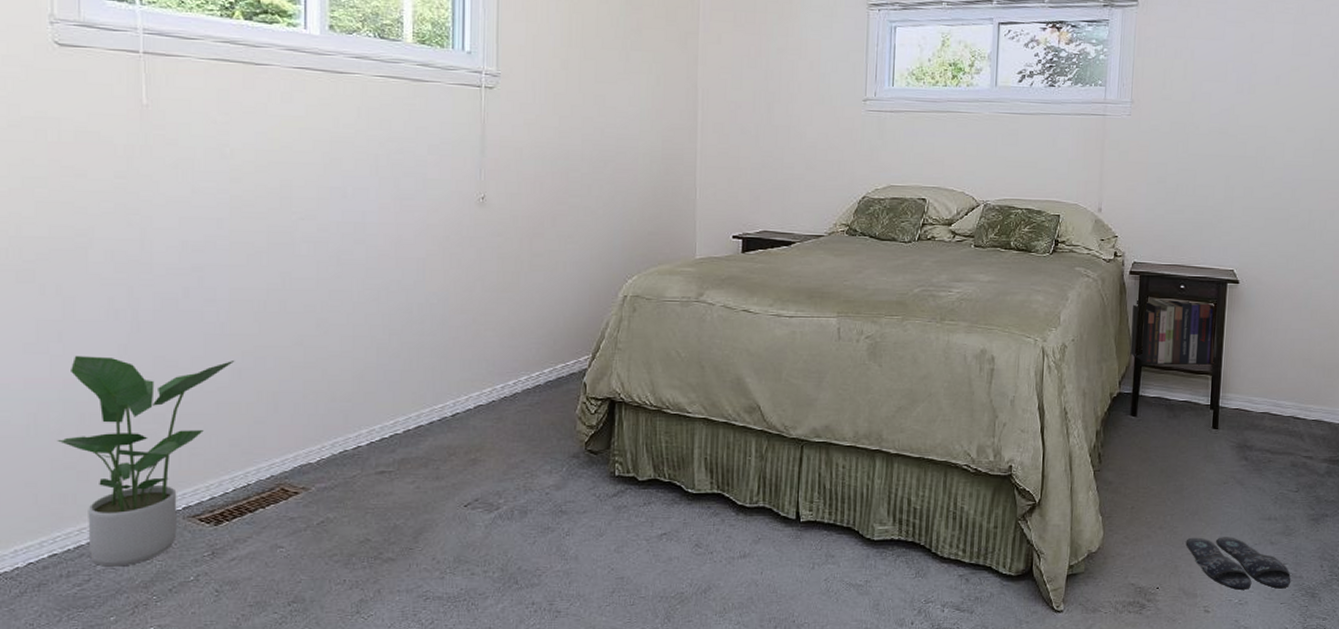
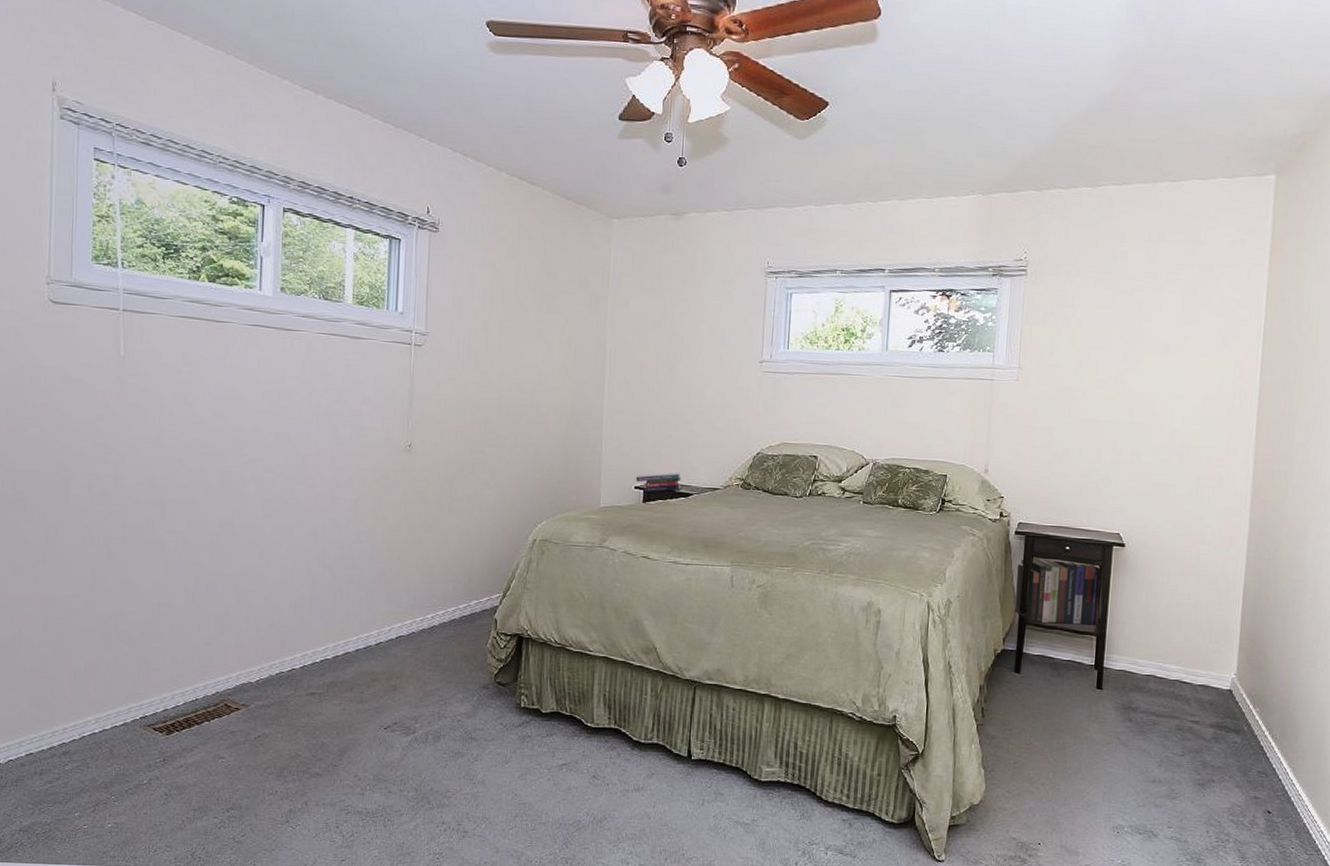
potted plant: present [57,356,235,567] -> none [37,577,189,768]
books: none [733,219,783,243] -> present [635,472,681,493]
slippers: present [1185,537,1291,590] -> none [1068,795,1175,852]

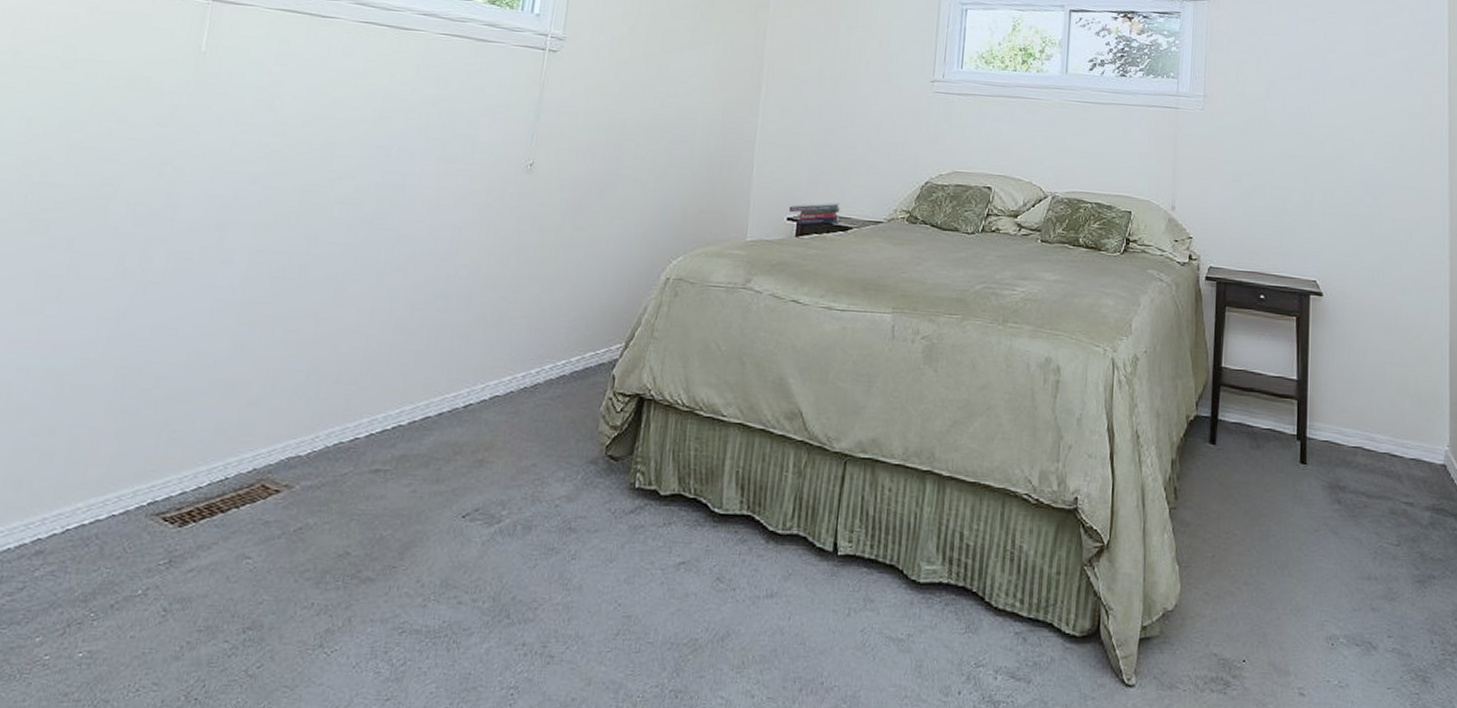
books: present [1015,557,1101,626] -> none [1208,307,1302,388]

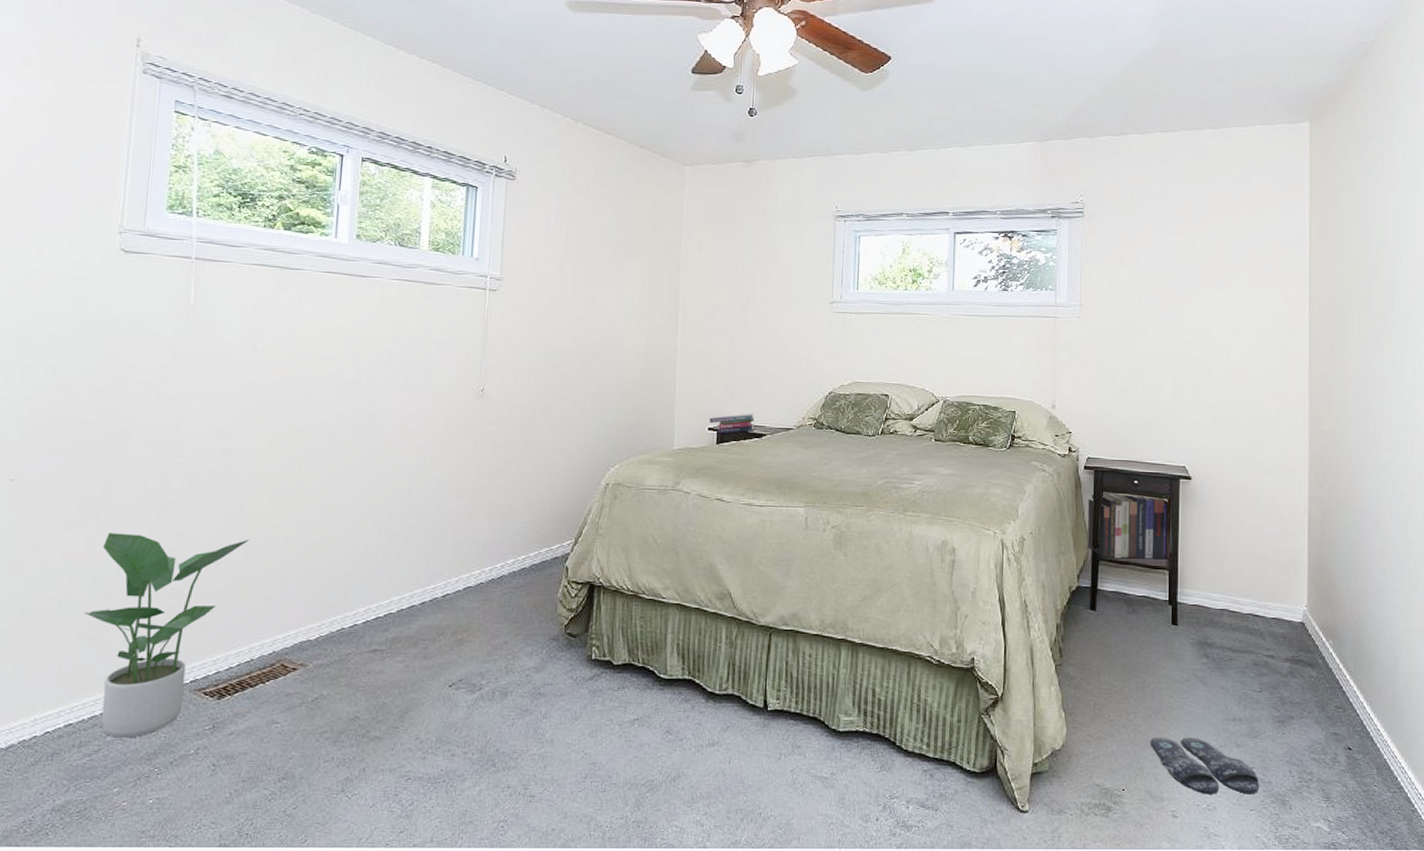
potted plant: none [26,318,240,573] -> present [84,533,250,738]
books: none [1208,307,1302,388] -> present [1087,492,1173,560]
slippers: none [1275,597,1397,669] -> present [1150,737,1259,794]

